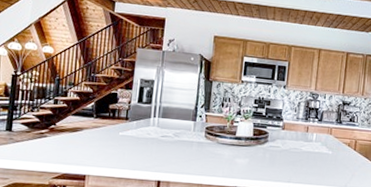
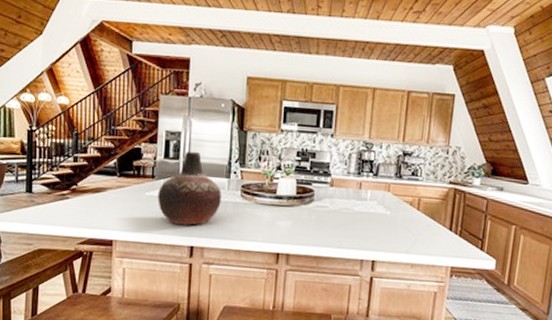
vase: none [130,97,188,162] -> present [158,152,222,225]

